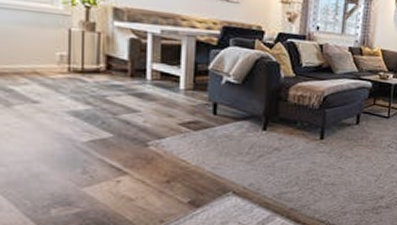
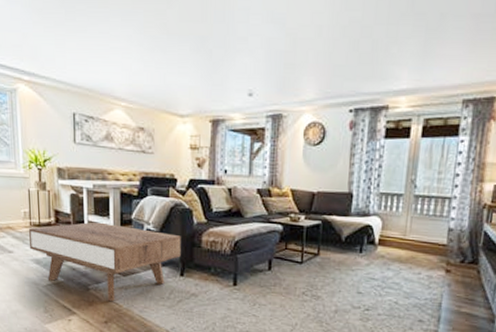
coffee table: none [66,70,266,159] -> present [29,222,181,302]

